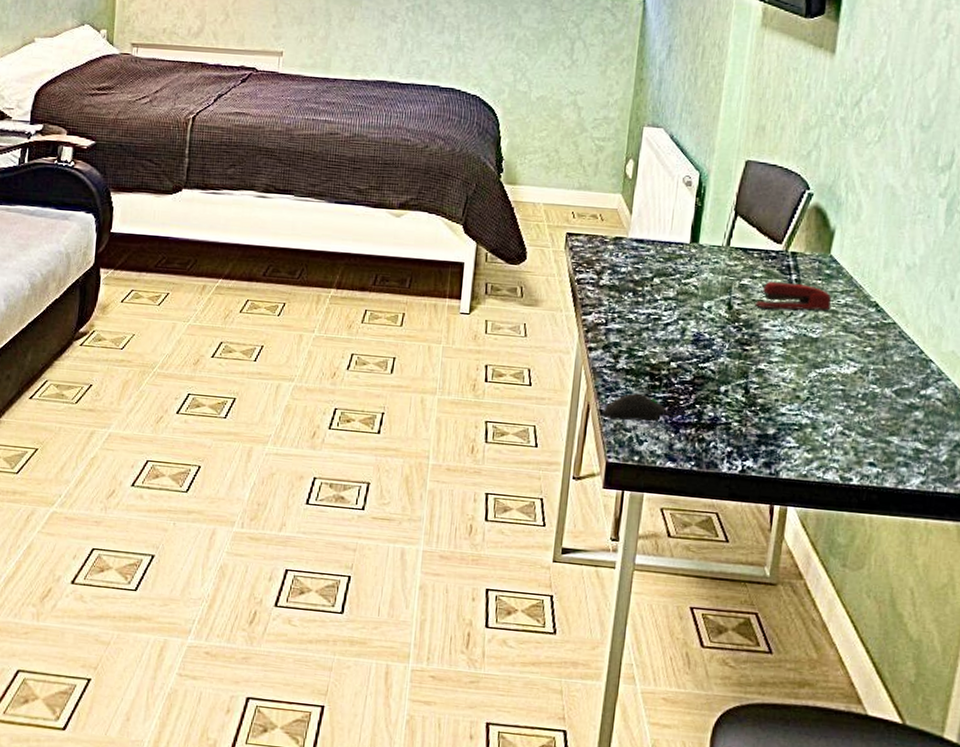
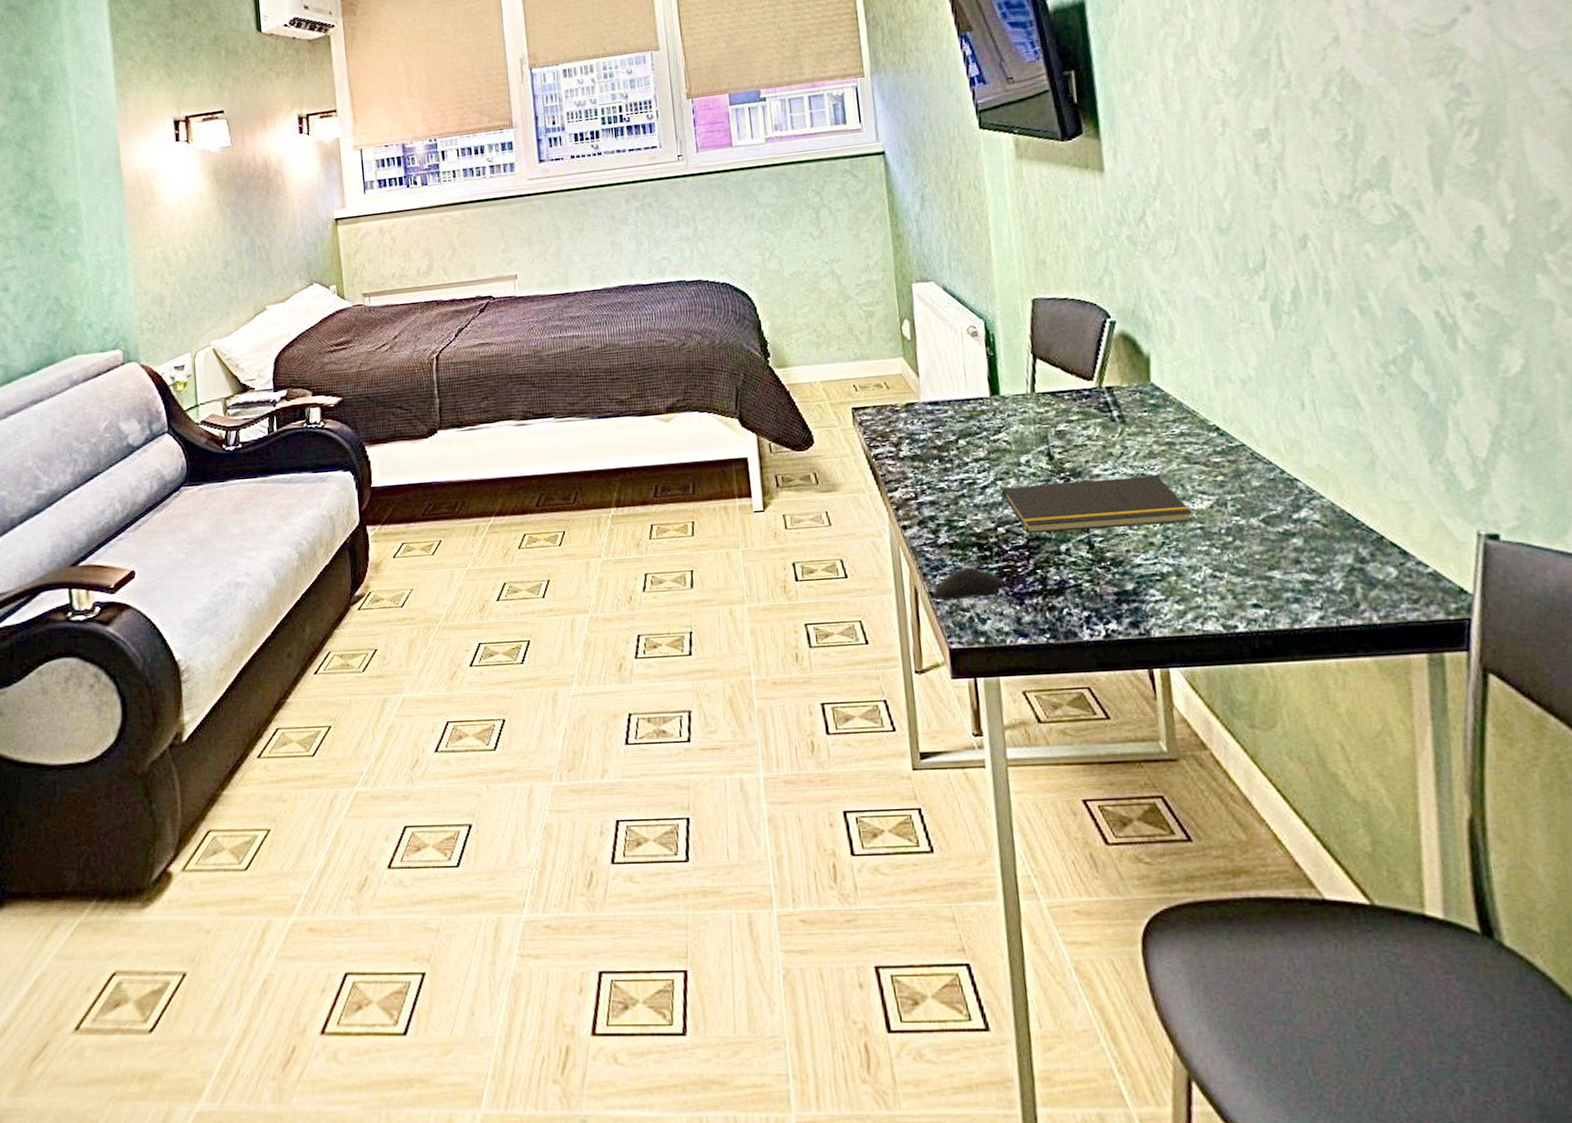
notepad: none [677,328,839,383] -> present [1001,475,1193,534]
stapler: present [755,281,832,311] -> none [1078,419,1166,453]

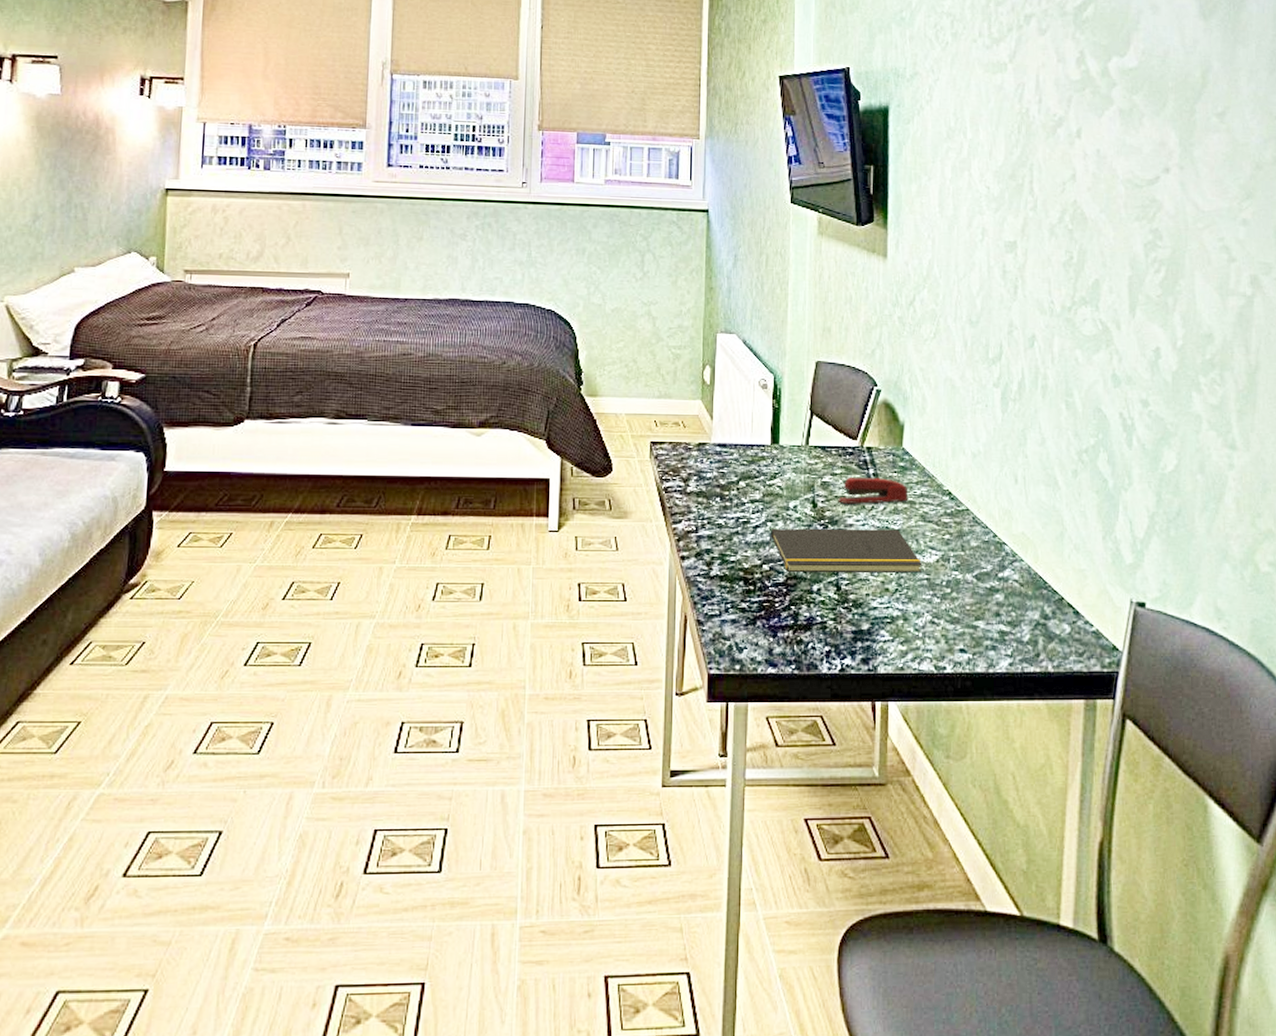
computer mouse: present [933,567,1030,601] -> none [701,599,784,629]
stapler: none [1078,419,1166,453] -> present [838,476,909,504]

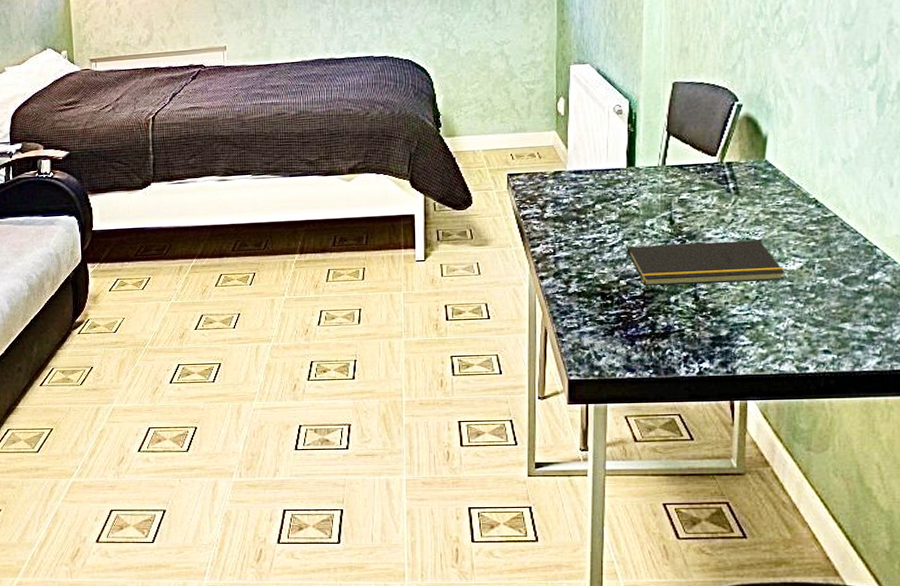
stapler: present [838,476,909,504] -> none [696,191,771,219]

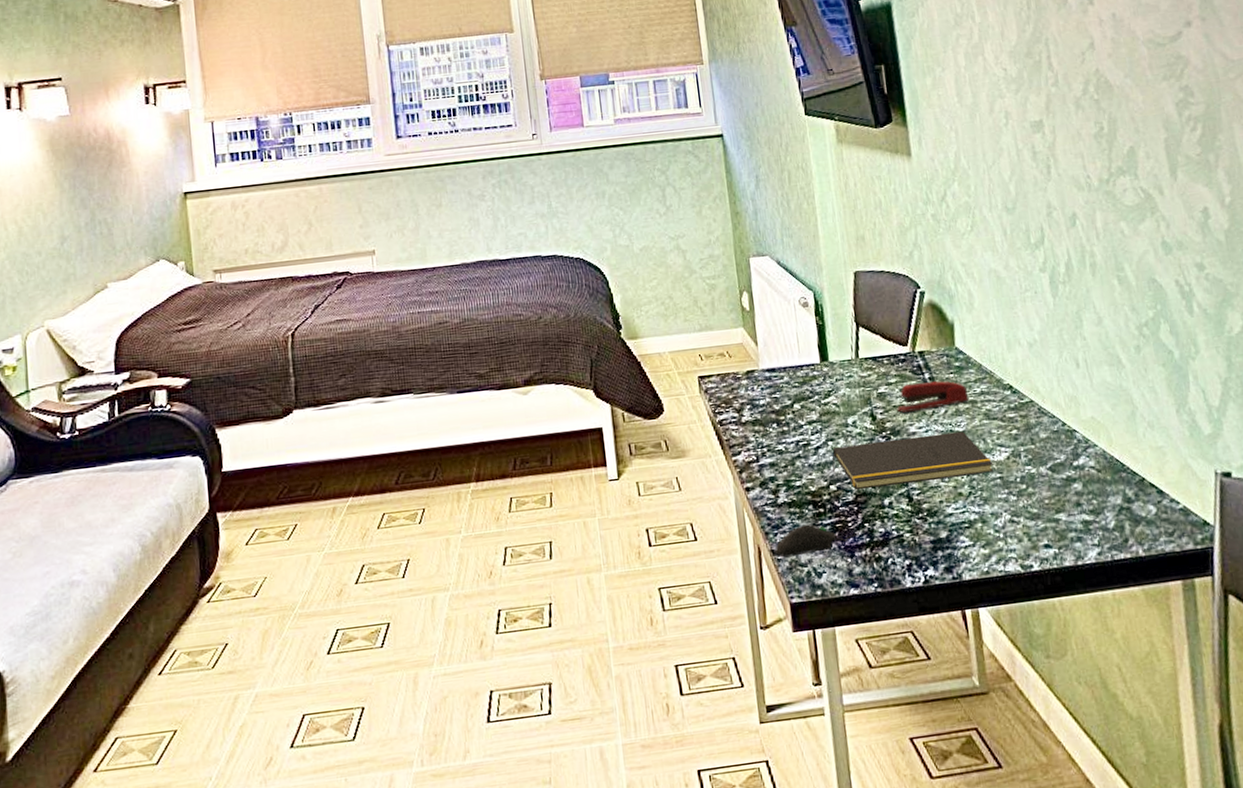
computer mouse: none [560,313,642,340] -> present [775,524,859,558]
stapler: none [696,191,771,219] -> present [897,381,969,413]

